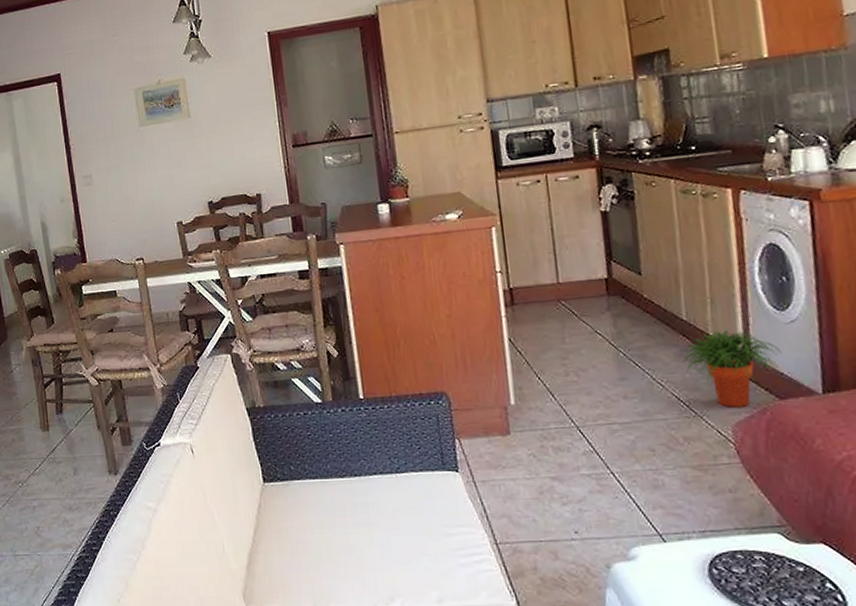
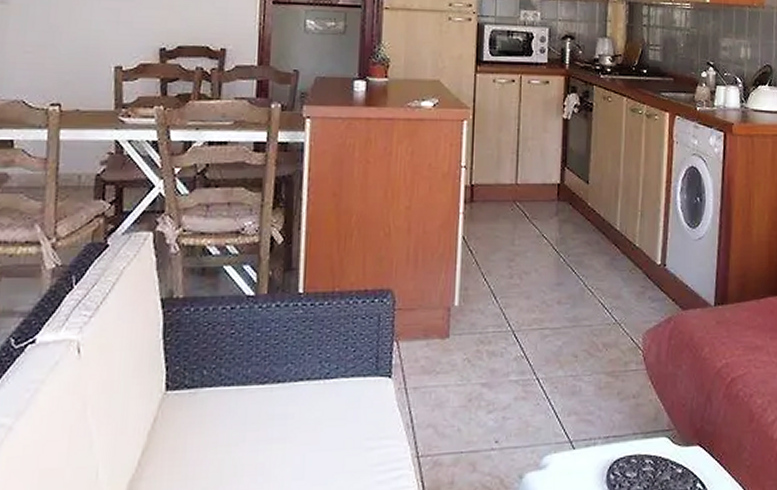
potted plant: present [682,330,782,407] -> none [611,243,689,316]

